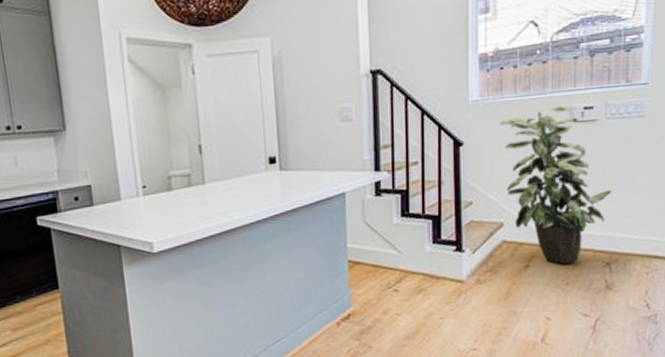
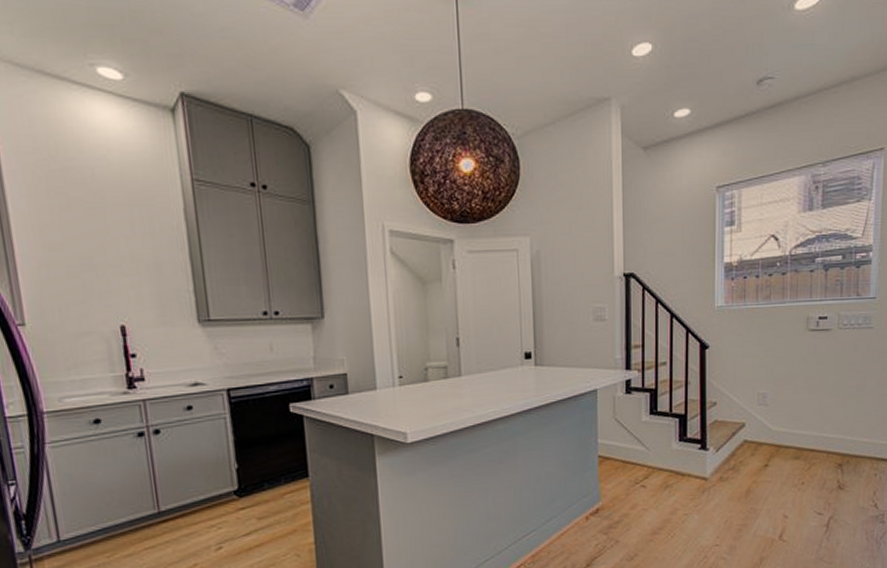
indoor plant: present [499,105,612,264] -> none [742,315,844,464]

